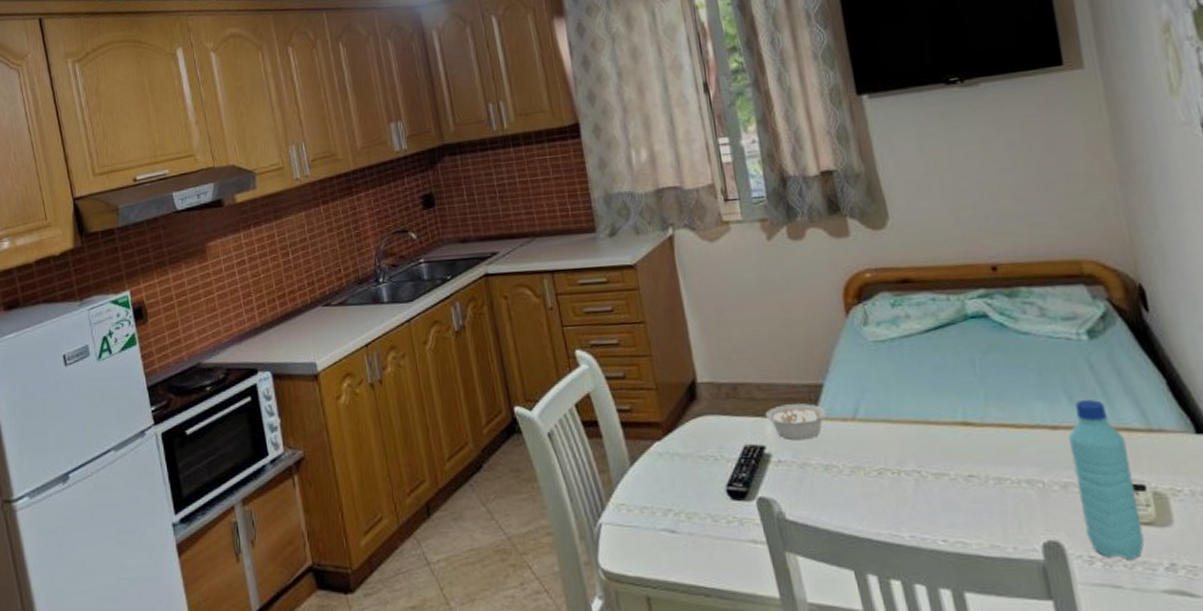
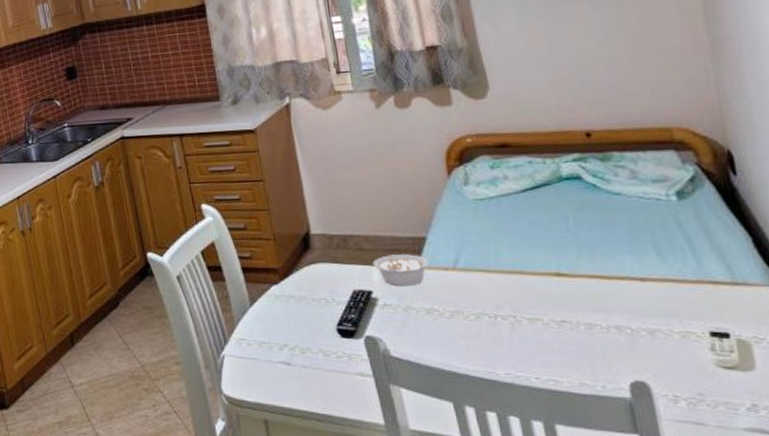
water bottle: present [1068,400,1145,559] -> none [656,255,728,399]

